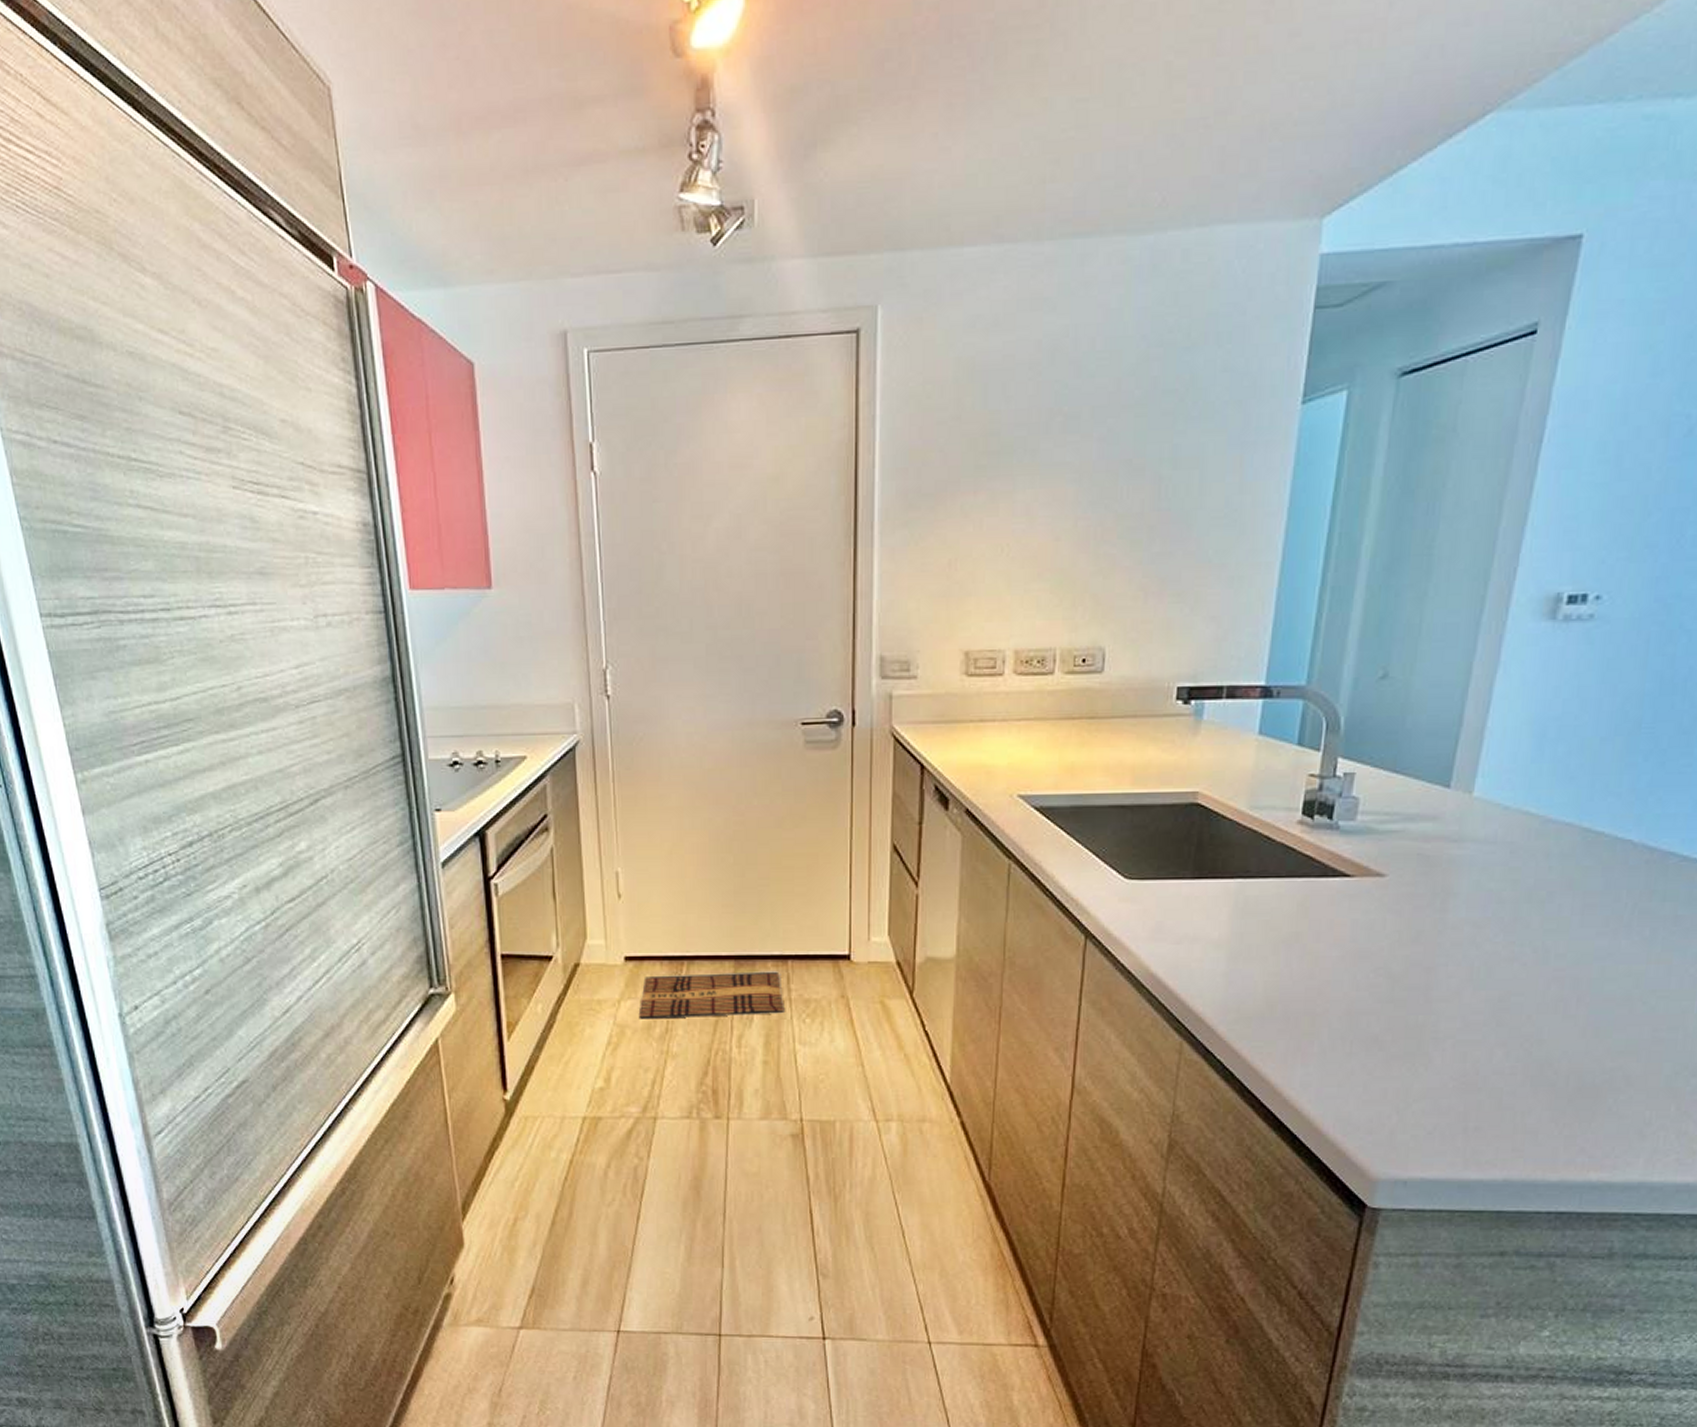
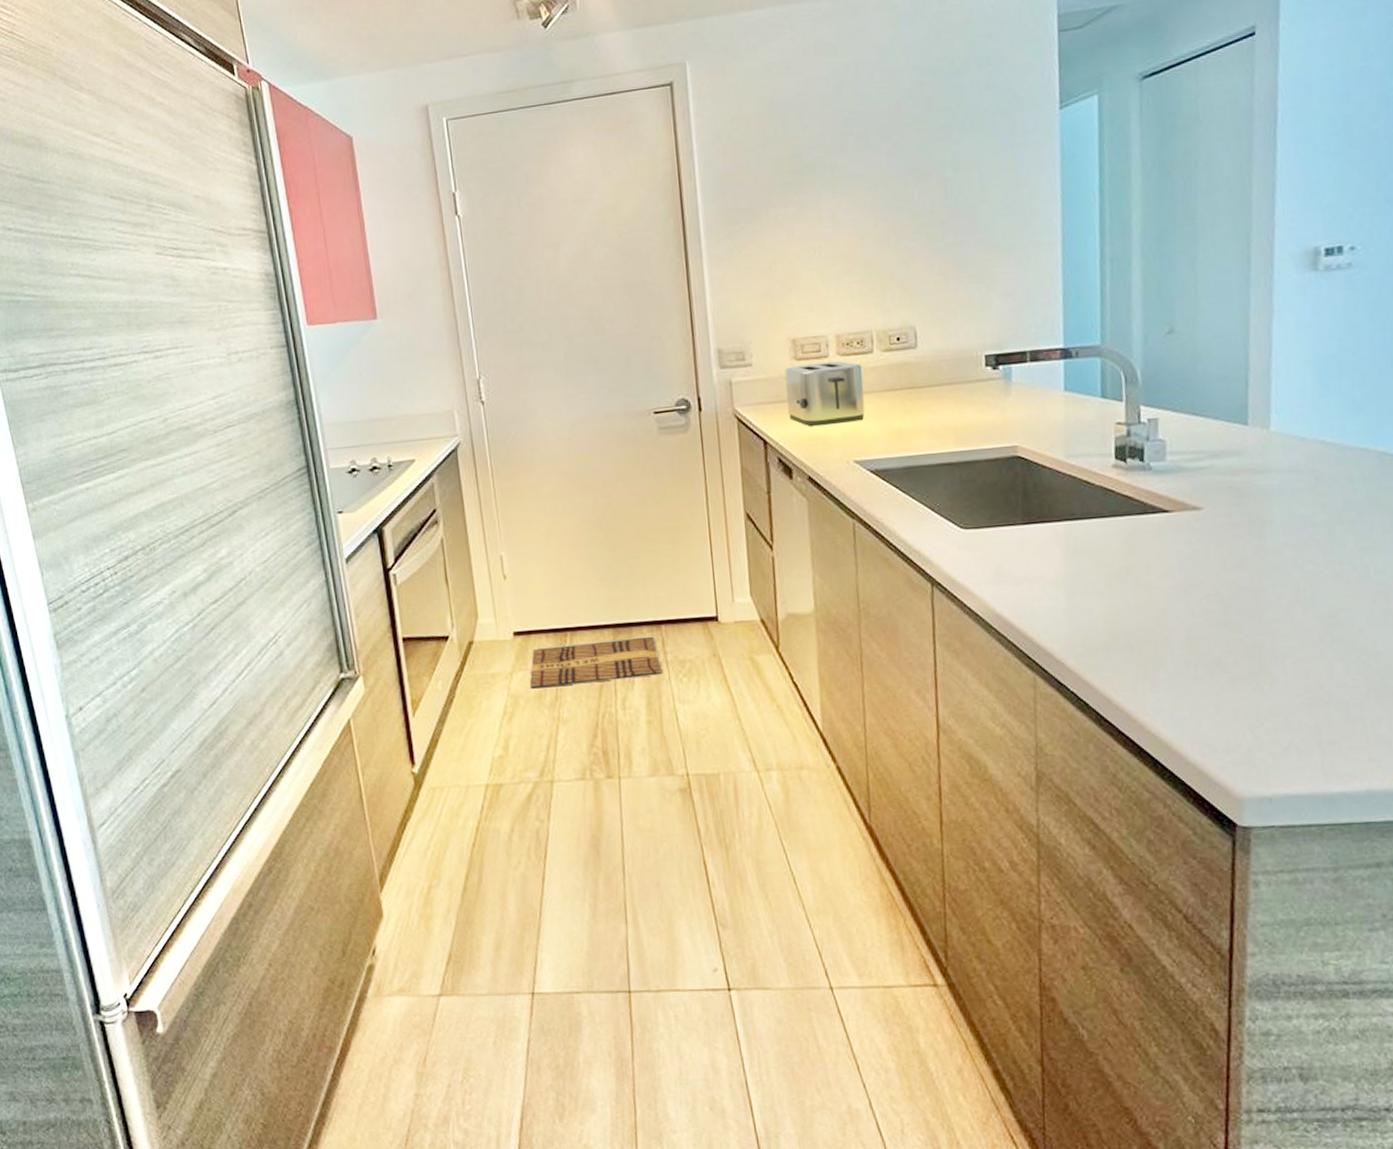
toaster: none [952,680,1039,754] -> present [785,360,865,427]

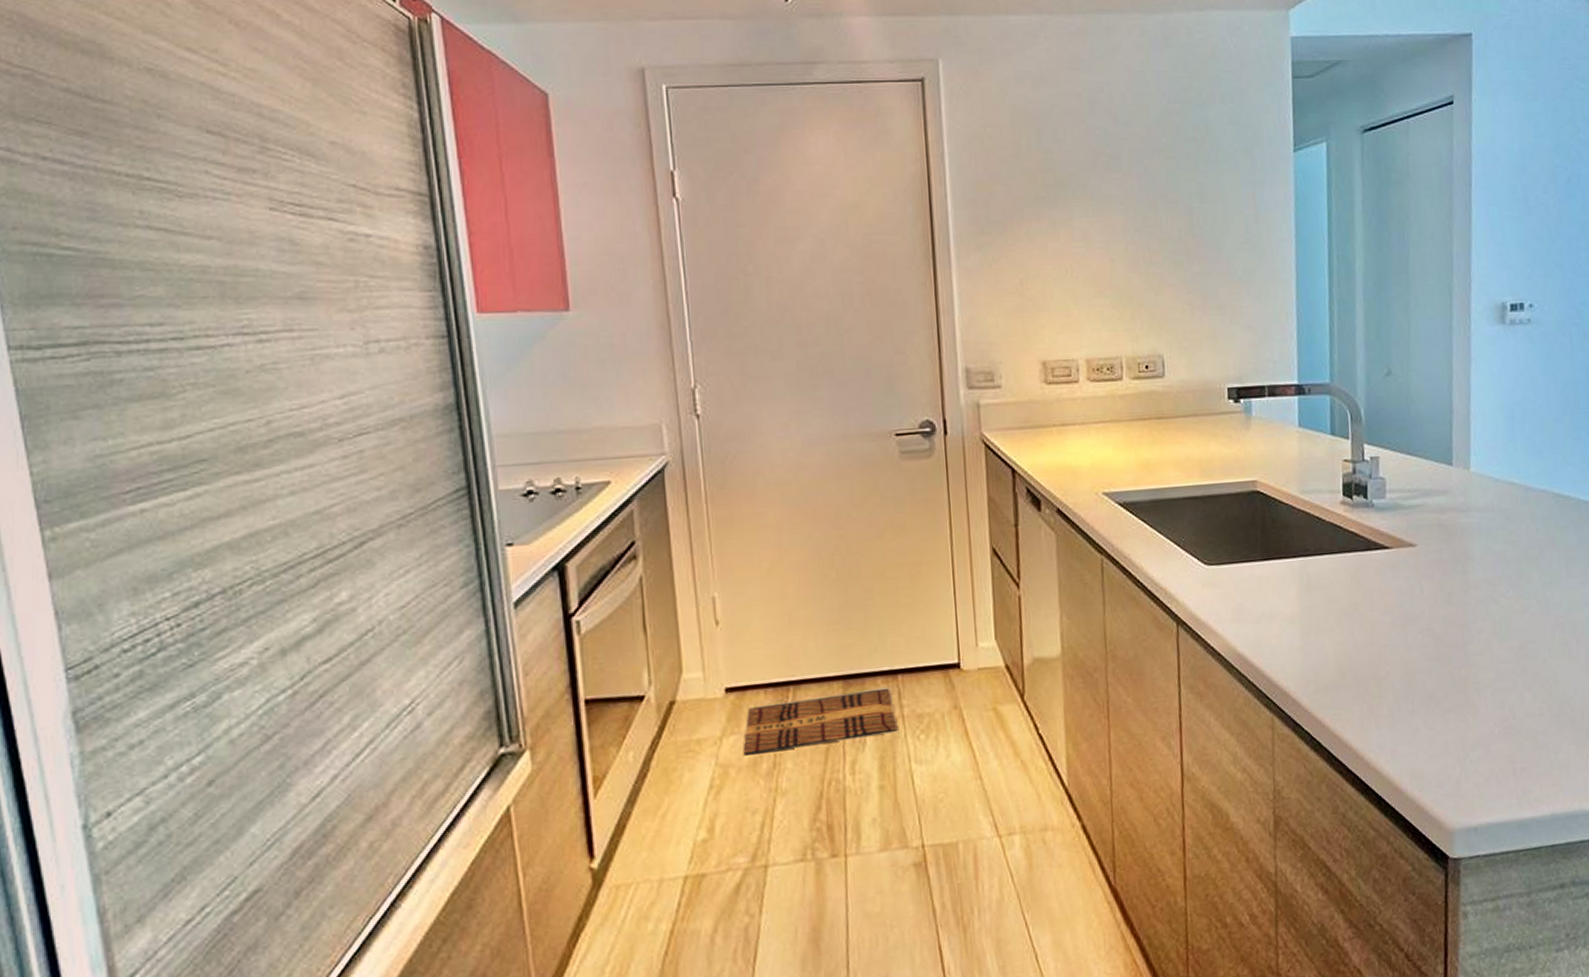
toaster: present [785,360,865,427] -> none [1034,386,1114,456]

